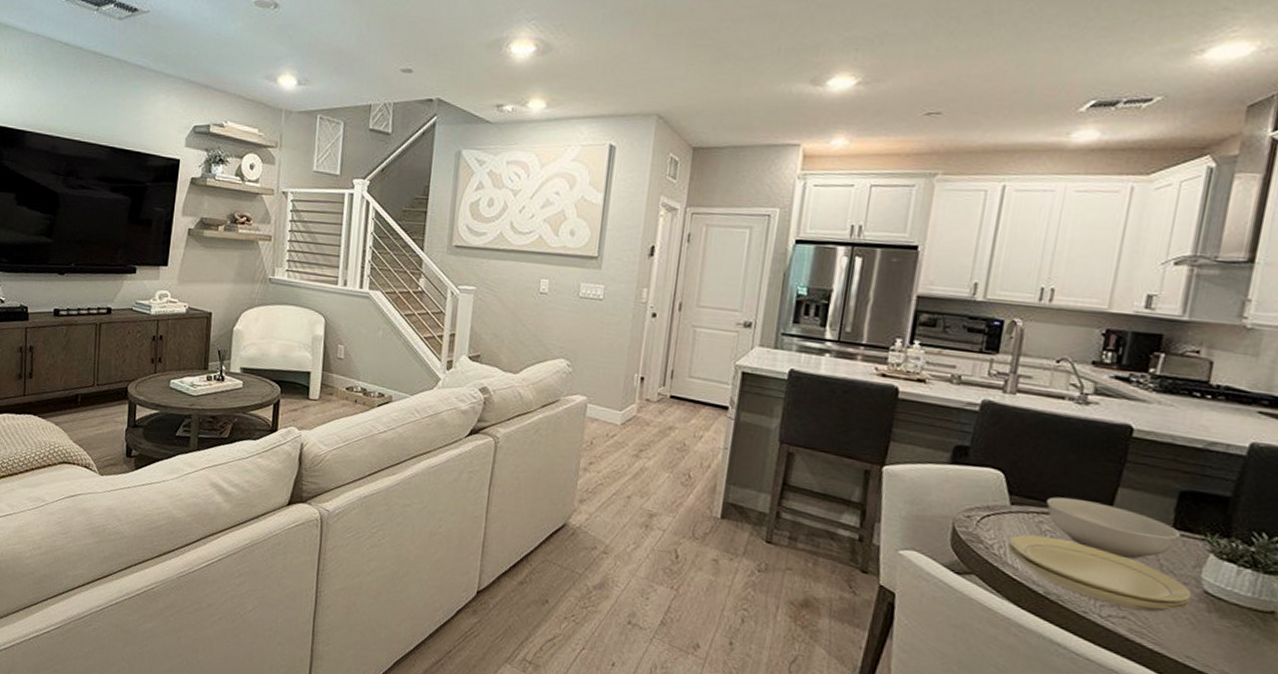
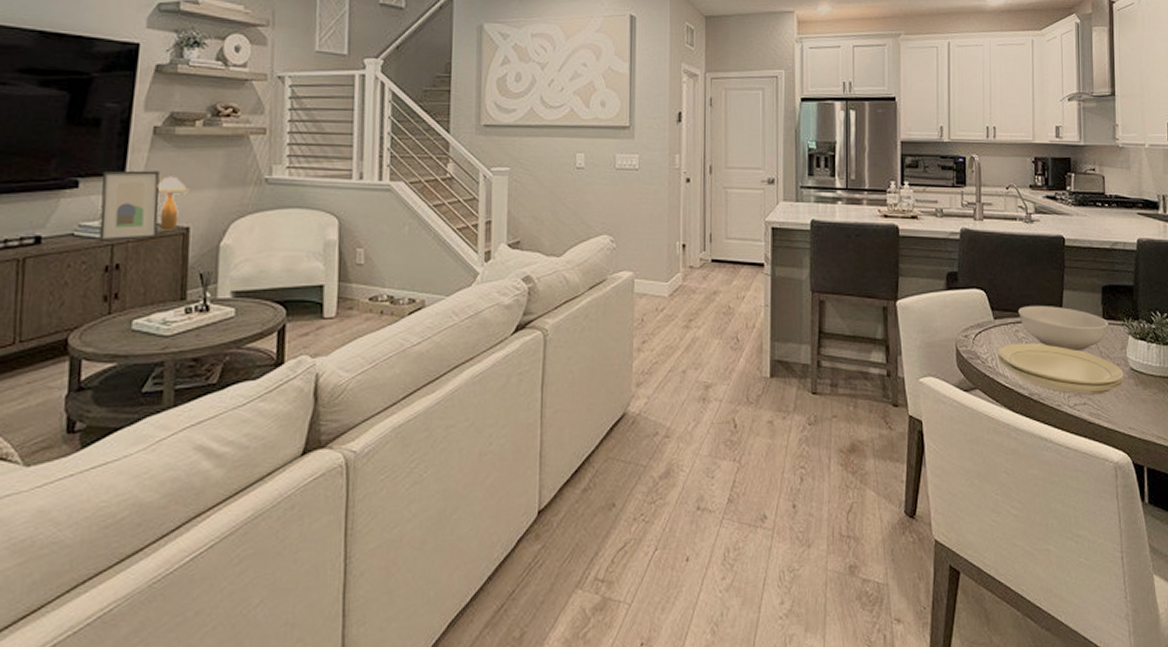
picture frame: none [149,262,193,319] -> present [99,170,161,242]
table lamp: none [189,268,211,314] -> present [156,174,188,231]

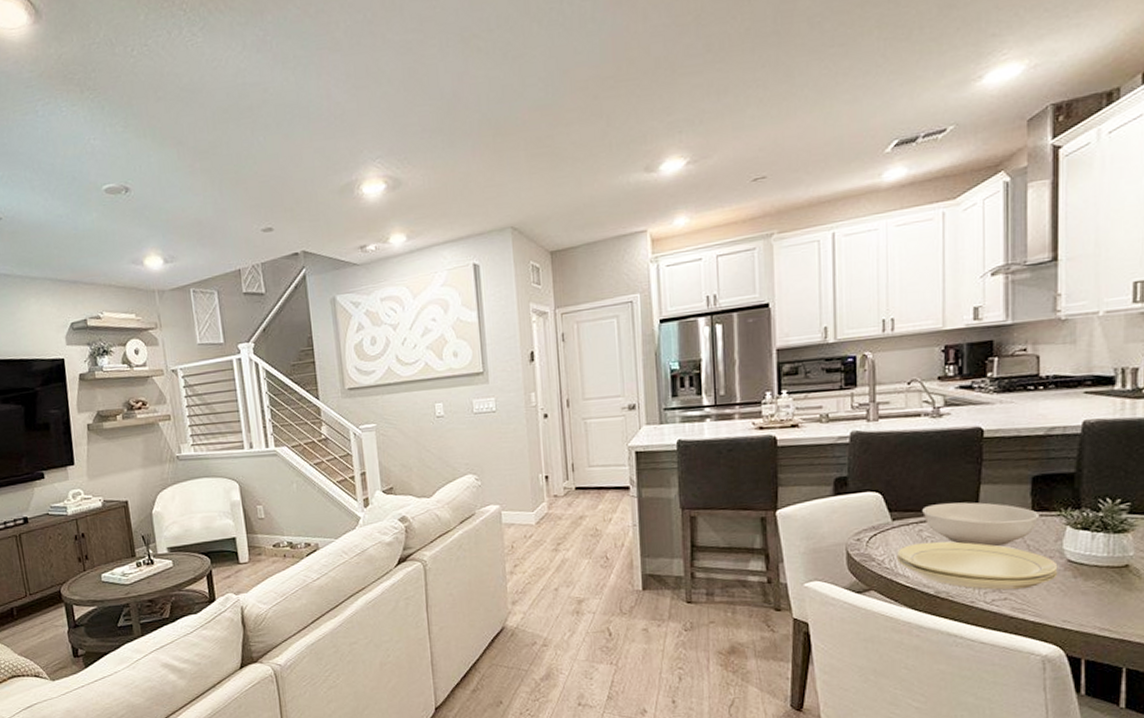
picture frame: present [99,170,161,242] -> none [58,459,106,518]
table lamp: present [156,174,188,231] -> none [98,461,121,505]

